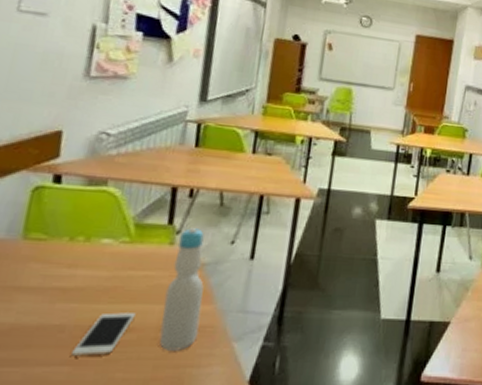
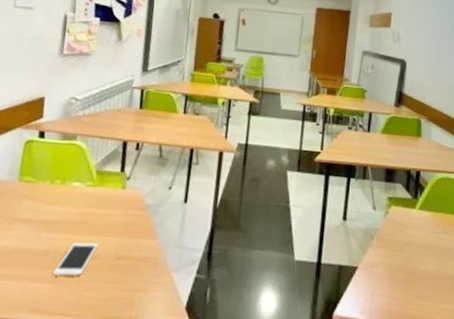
bottle: present [159,228,204,351] -> none [116,175,149,277]

